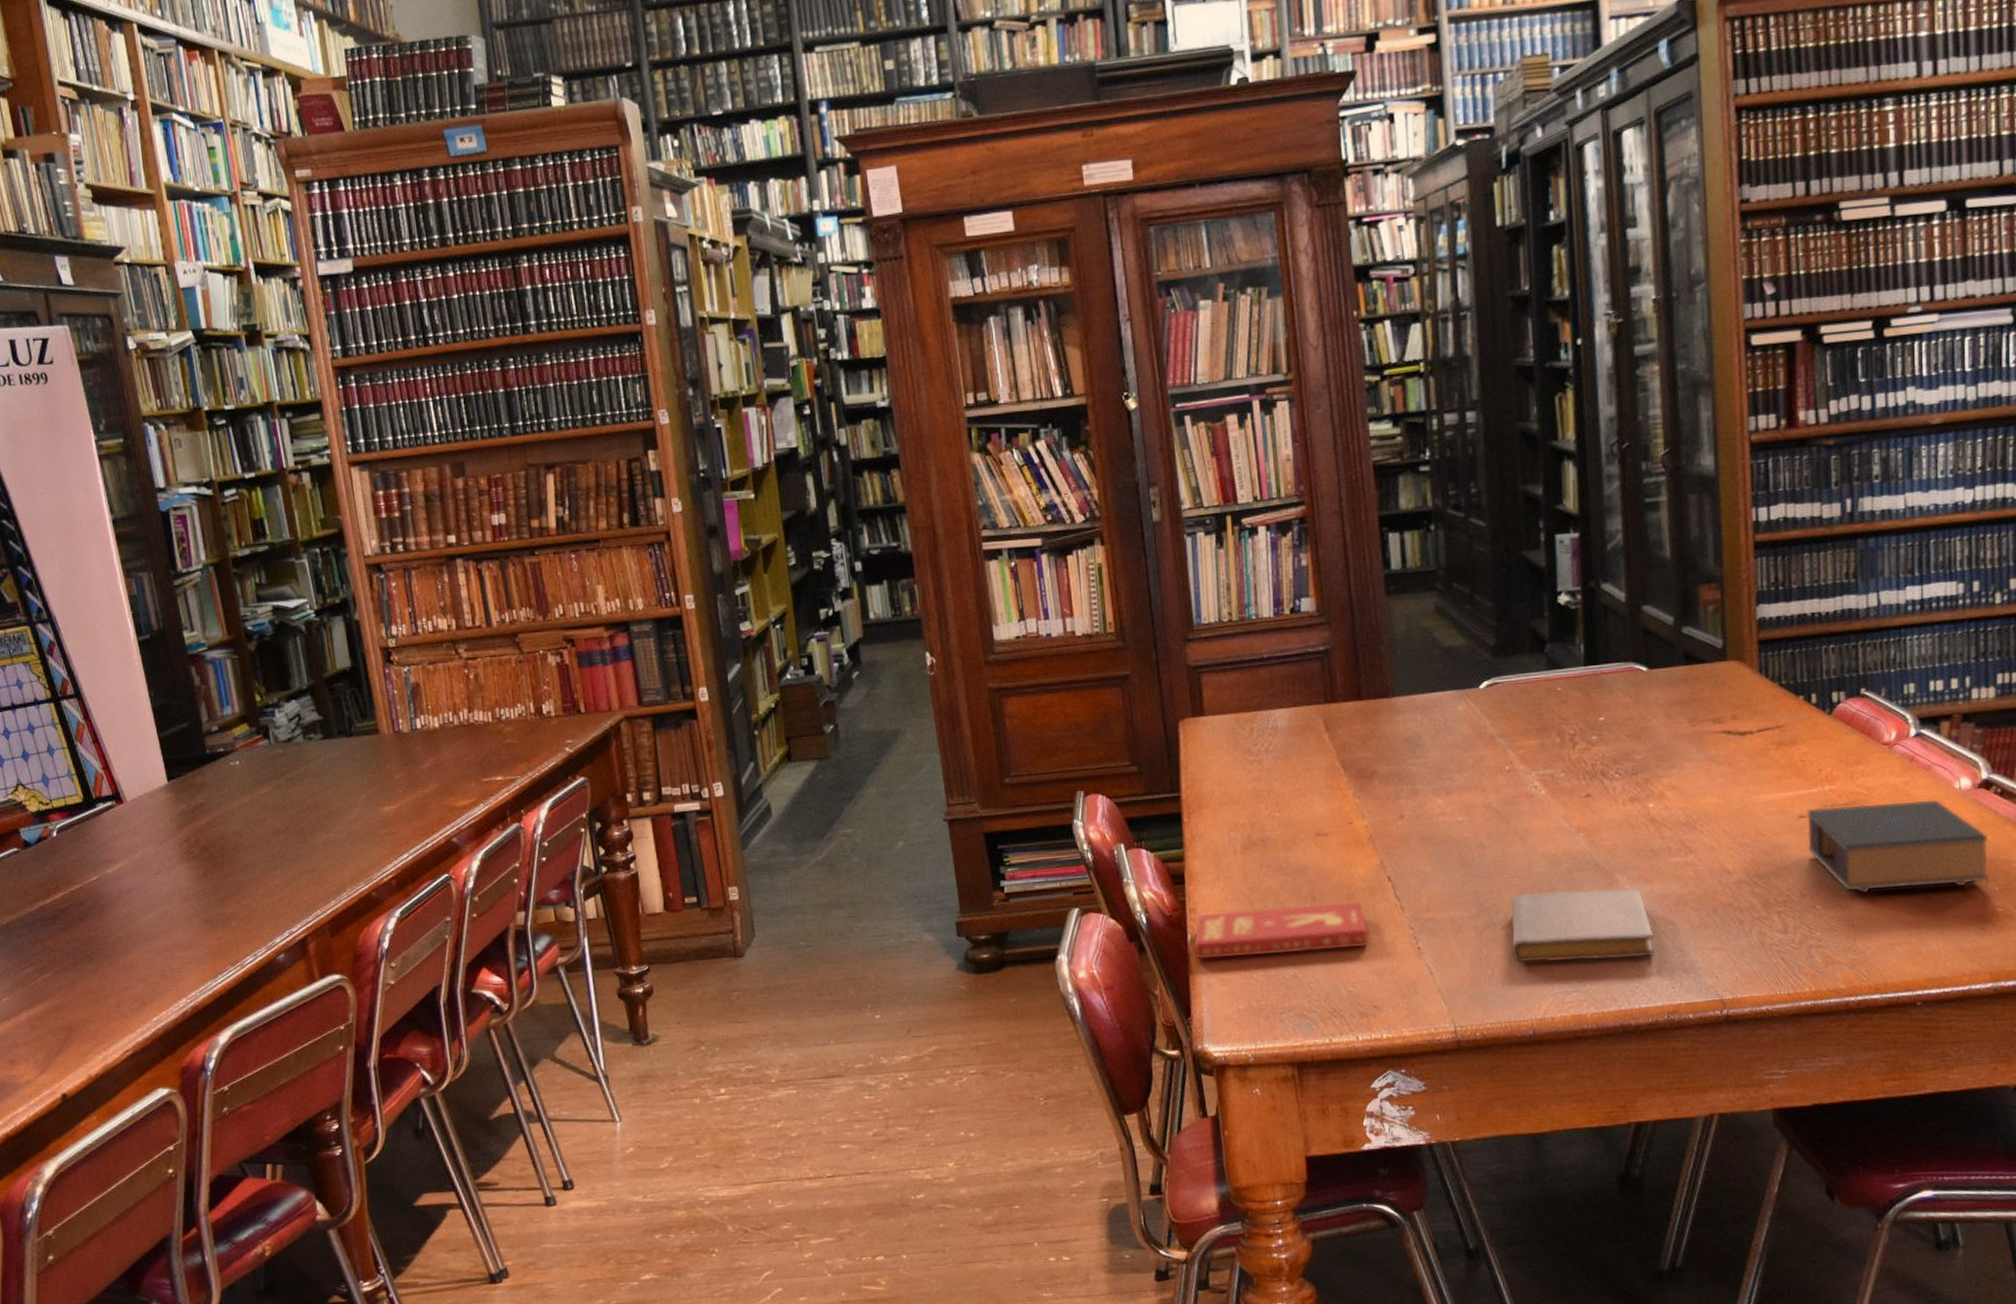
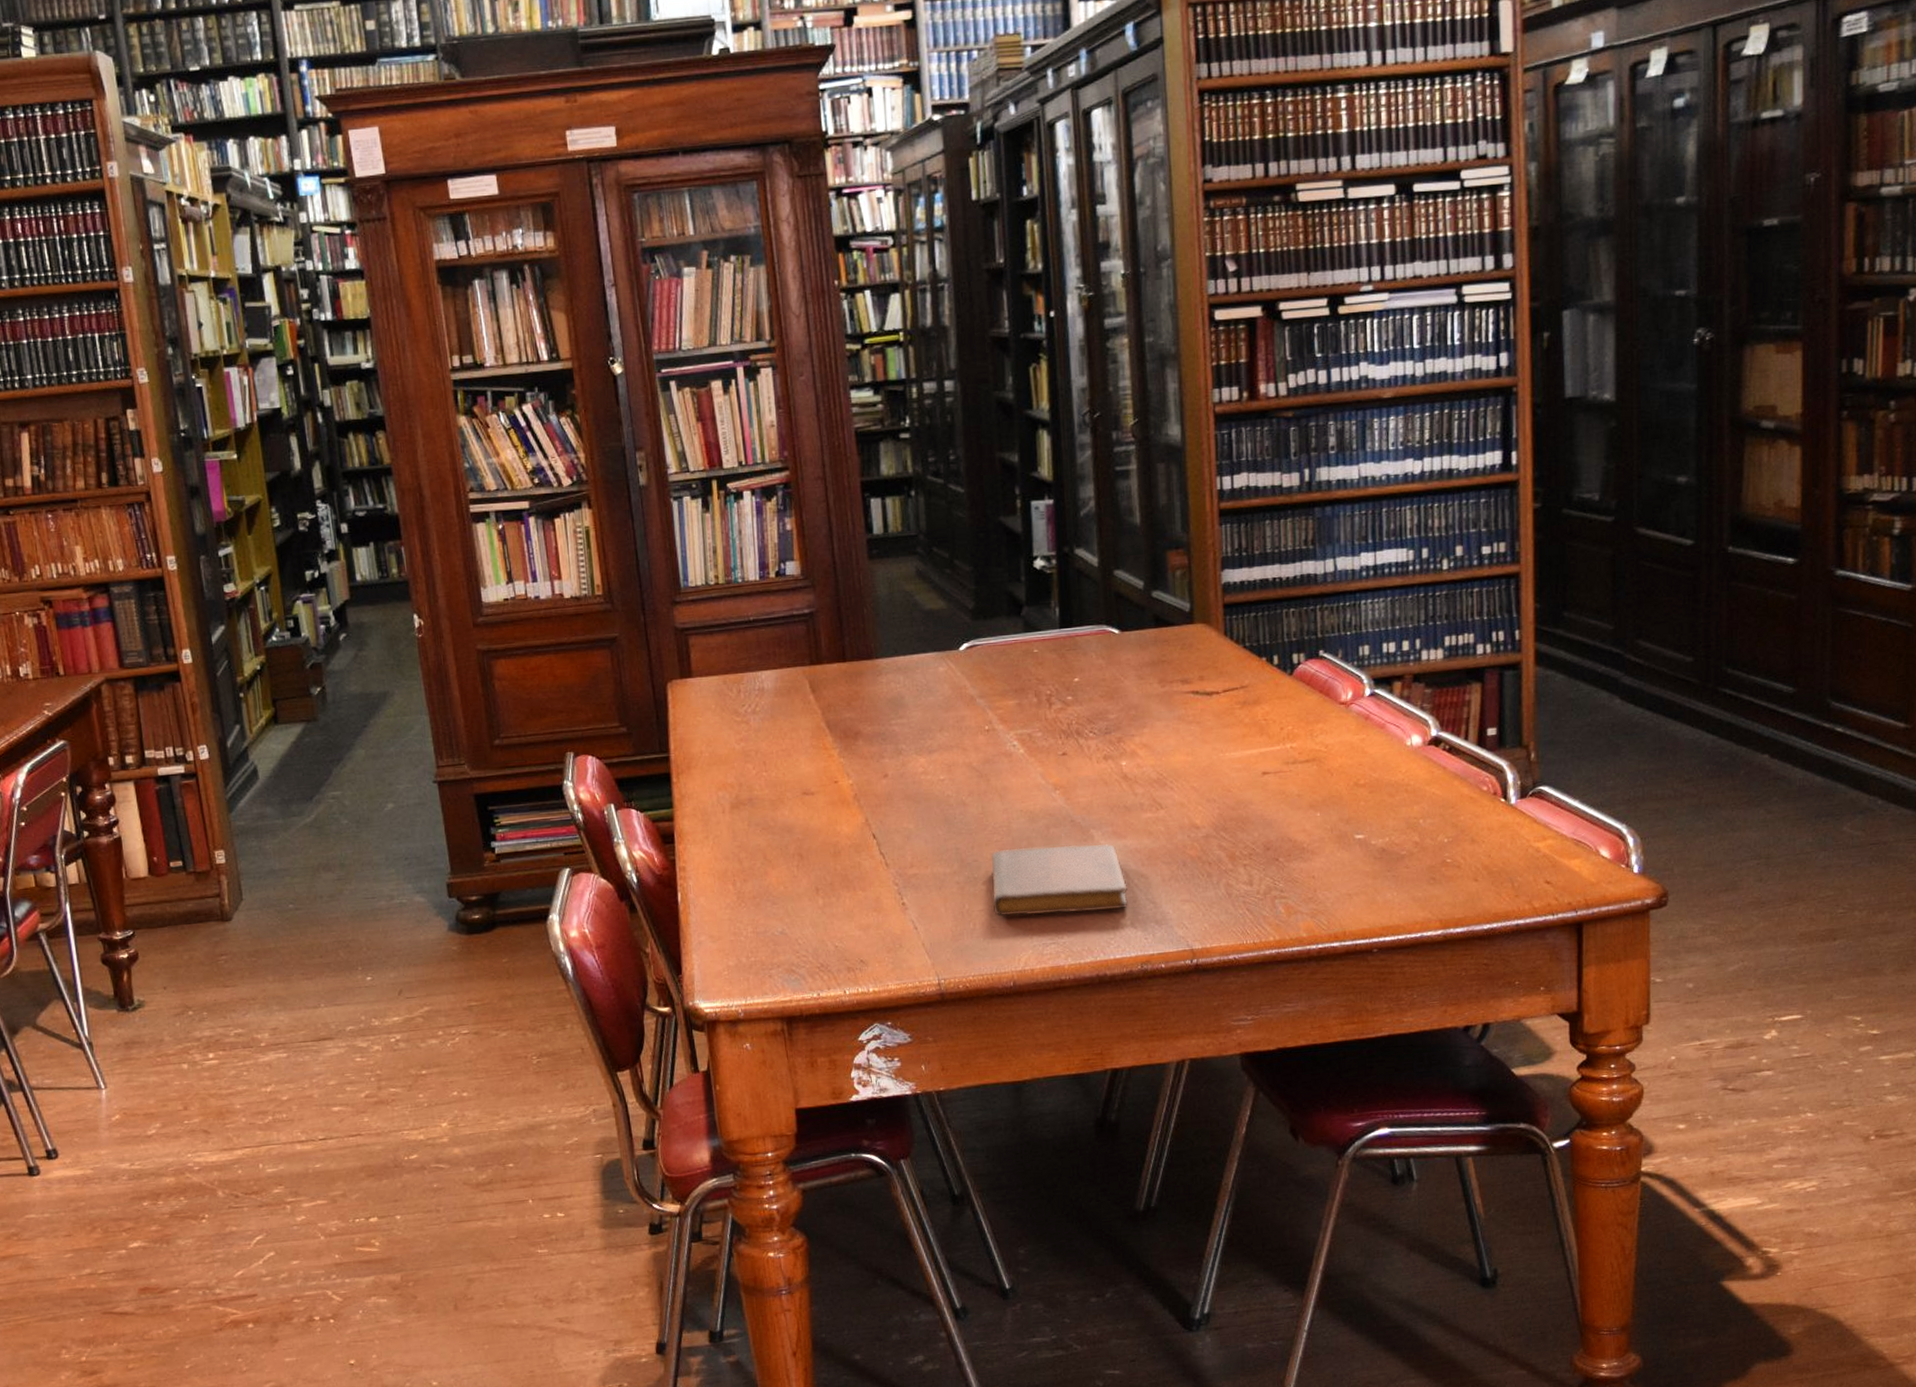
book: present [1193,902,1368,960] -> none [683,859,854,918]
book: present [1807,800,1989,893] -> none [1270,757,1438,846]

